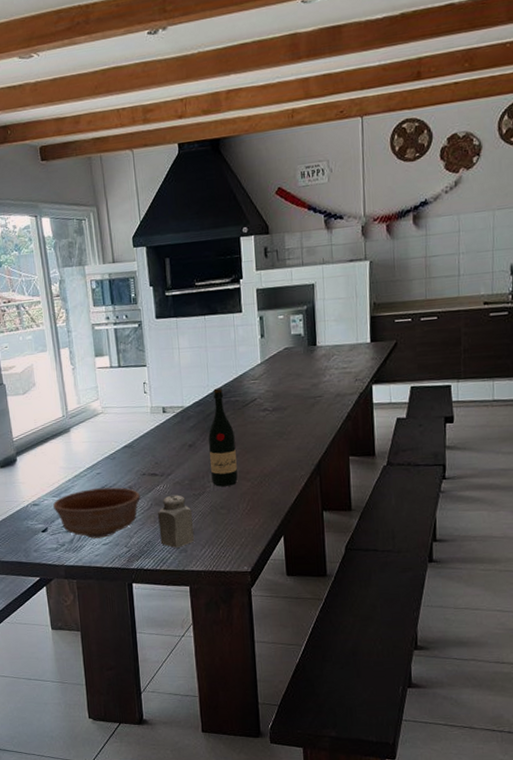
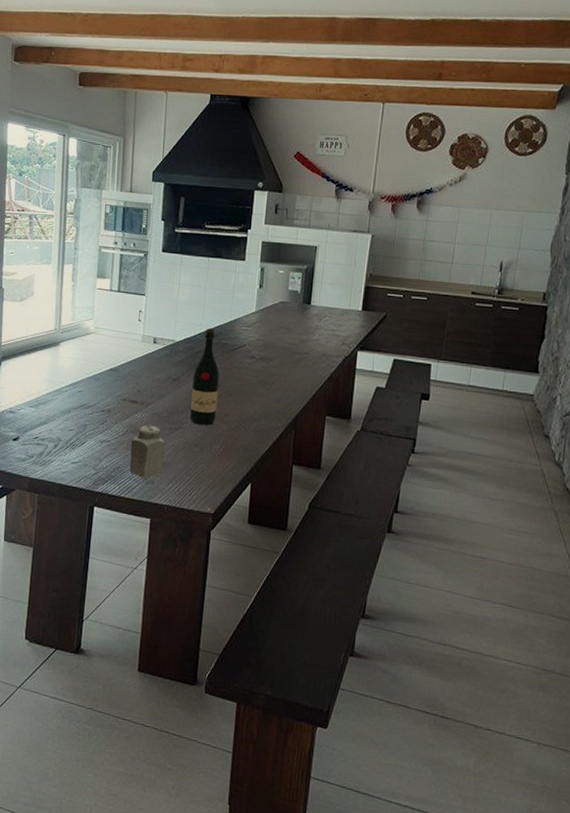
bowl: present [53,487,141,539] -> none [29,405,118,456]

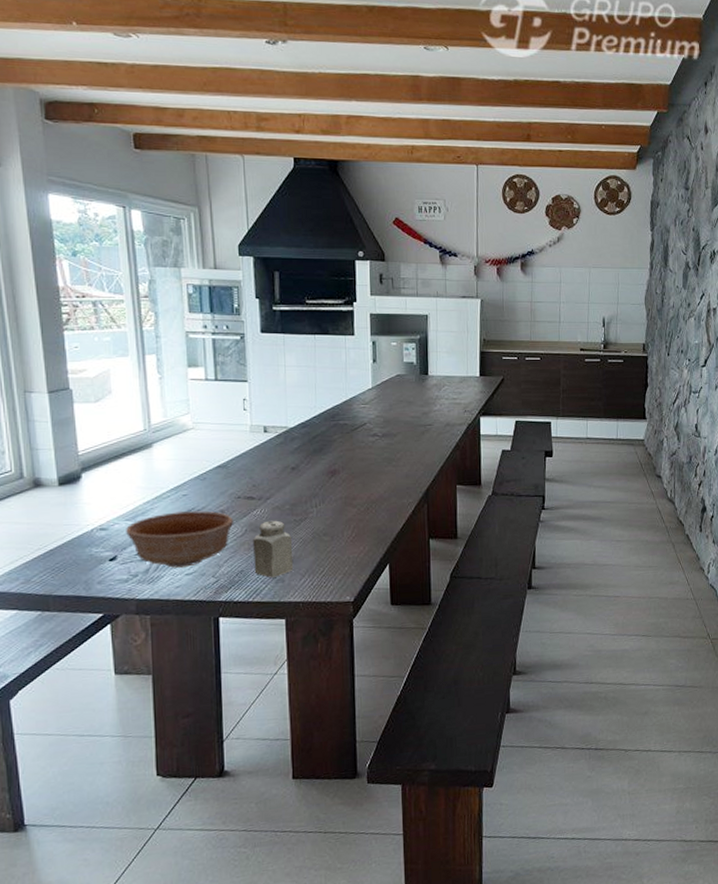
bowl: none [29,405,118,456] -> present [126,511,234,568]
wine bottle: present [190,328,219,426] -> none [313,410,343,513]

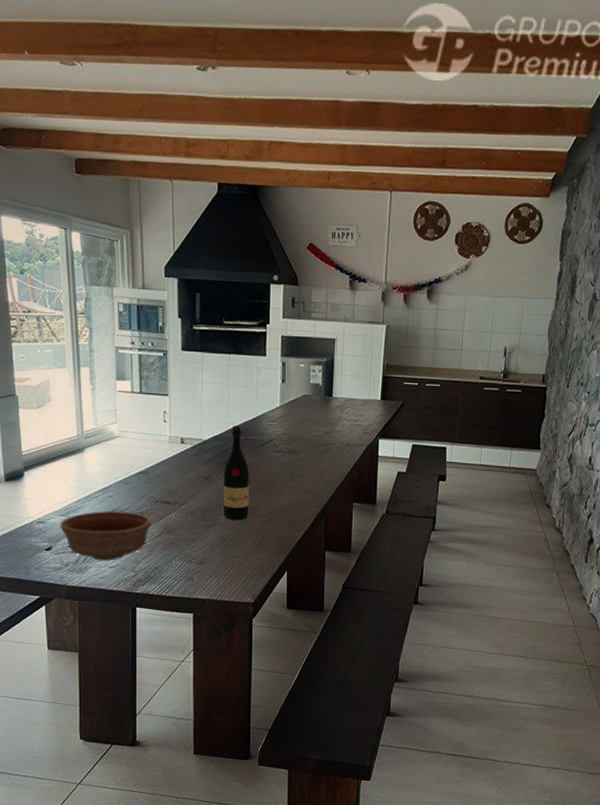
salt shaker: present [253,520,294,578] -> none [168,524,202,575]
wine bottle: none [313,410,343,513] -> present [224,425,249,520]

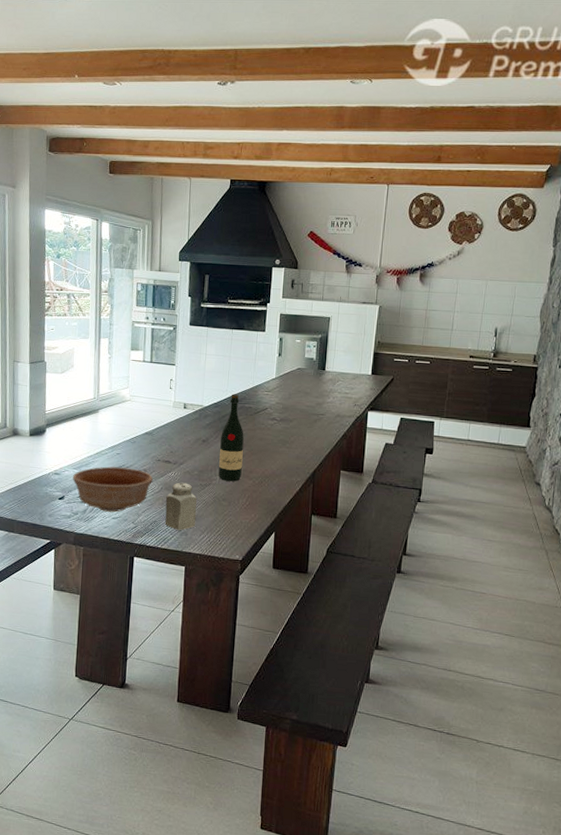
salt shaker: none [168,524,202,575] -> present [165,482,198,530]

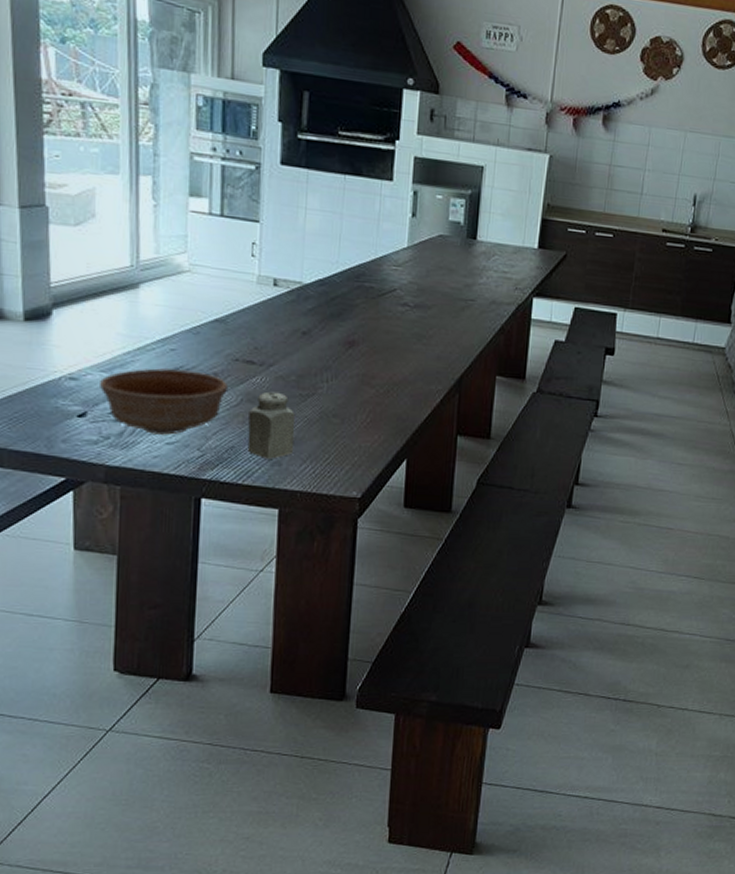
wine bottle: present [218,394,244,482] -> none [326,267,363,391]

